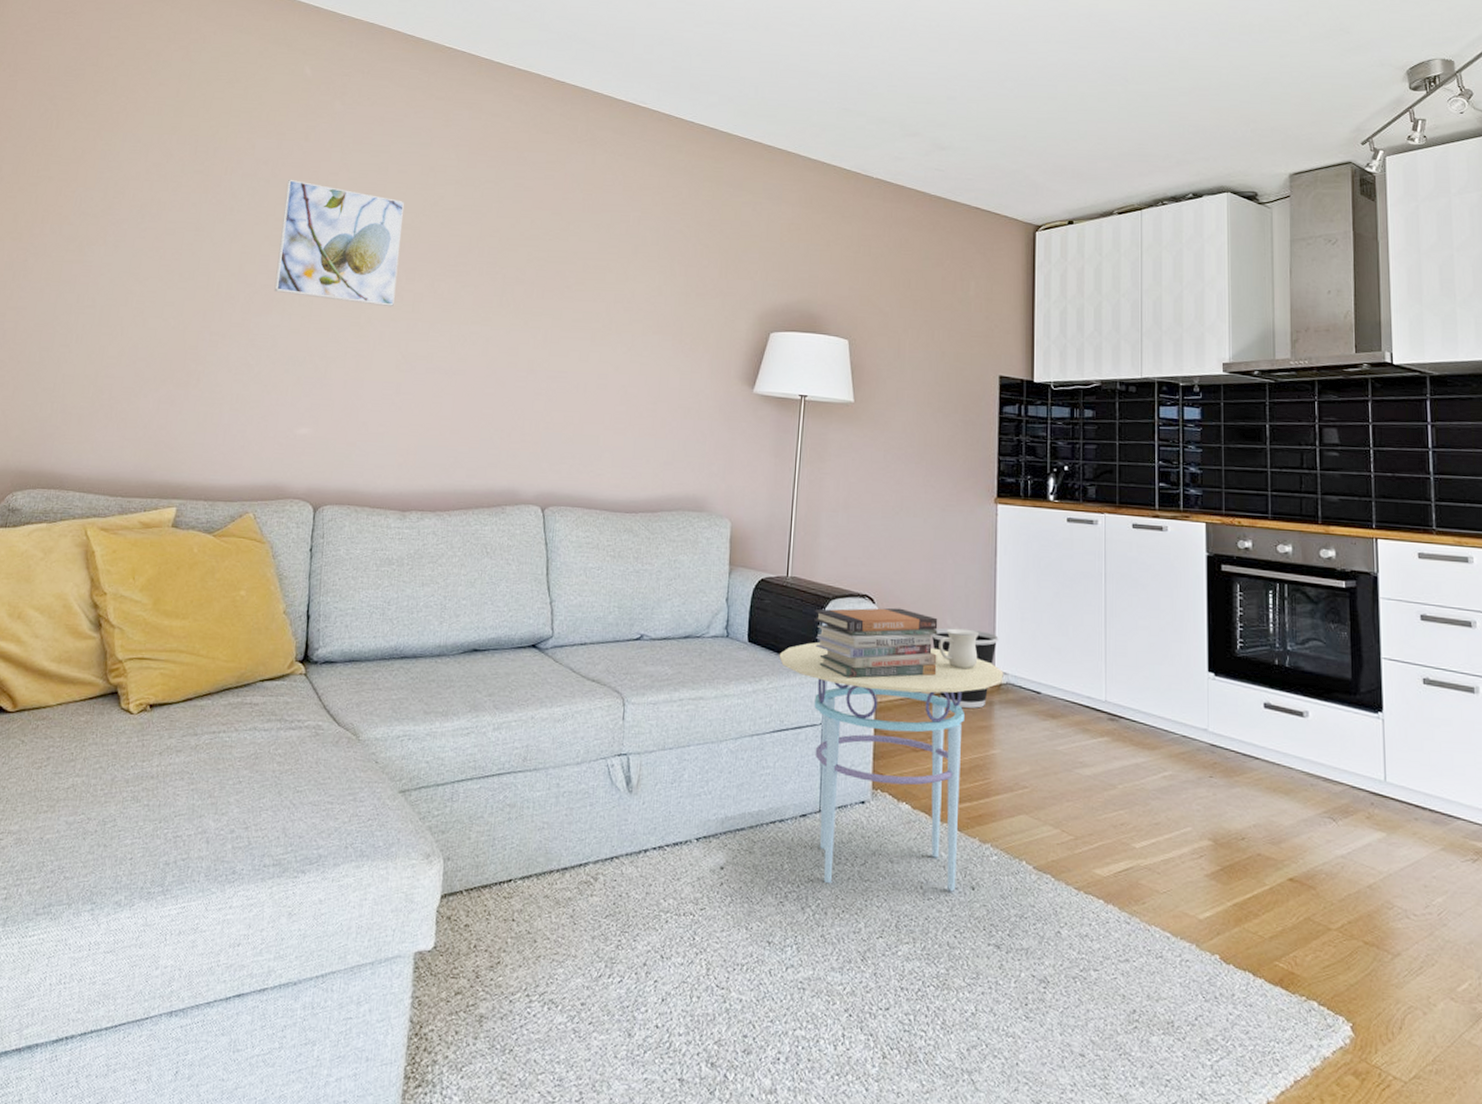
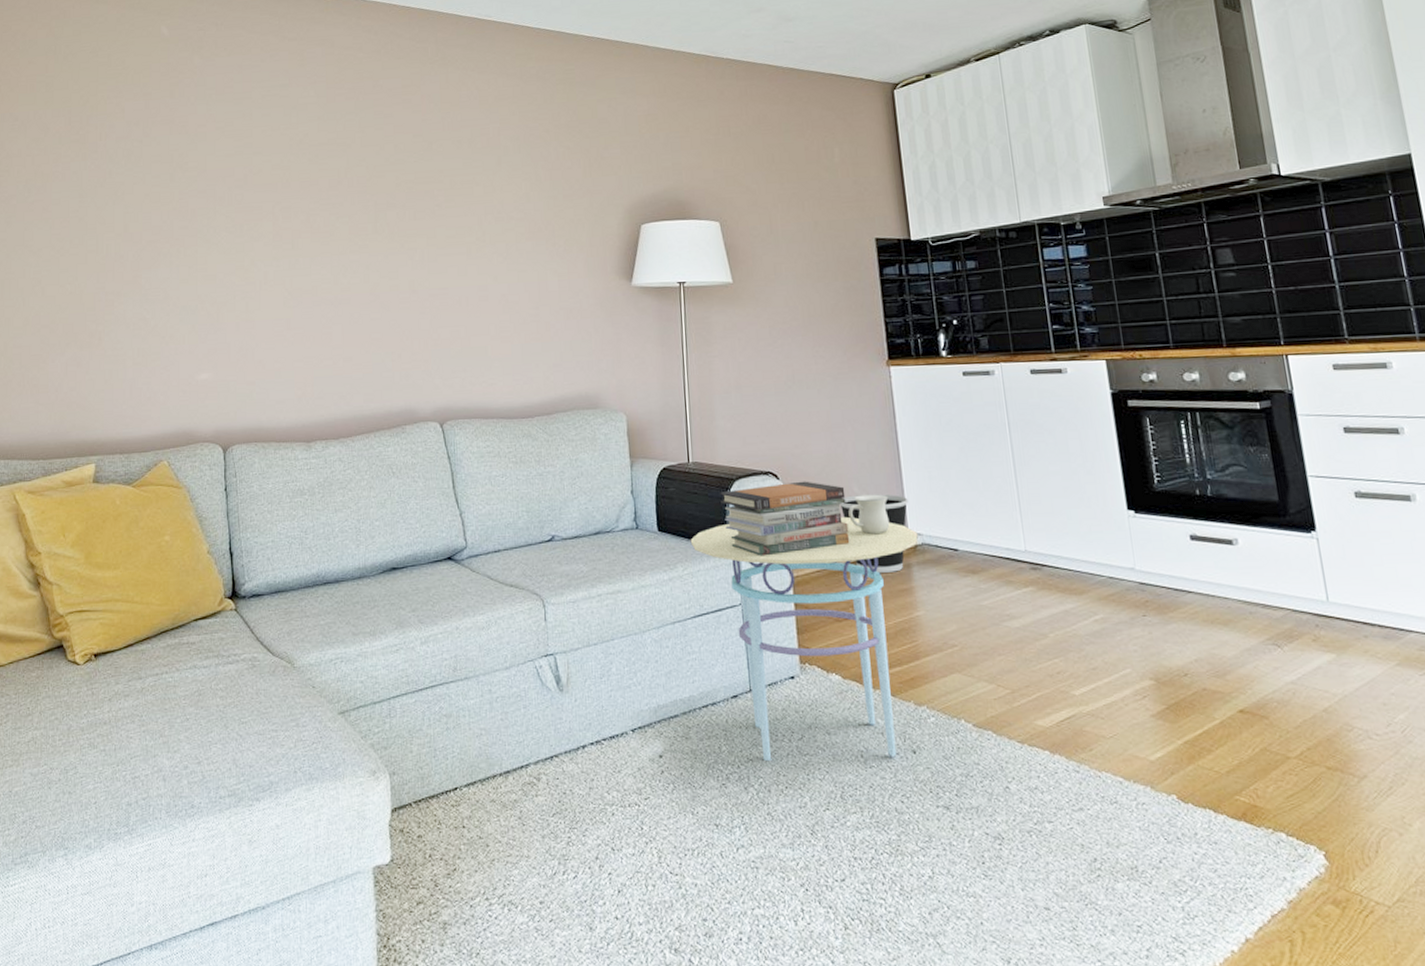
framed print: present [274,179,404,307] -> none [158,136,274,247]

